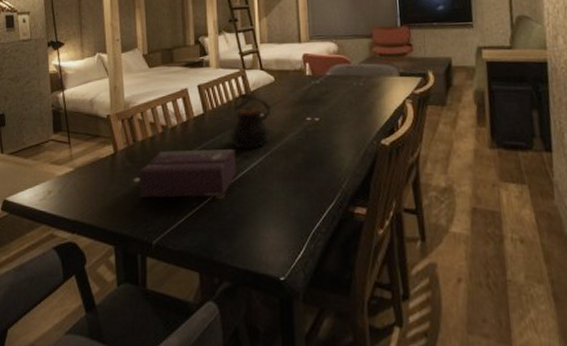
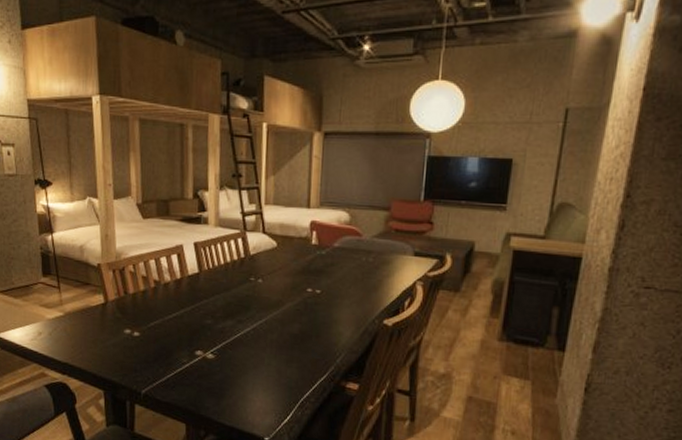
tissue box: present [139,149,237,199] -> none [129,306,230,357]
teapot: present [229,93,272,150] -> none [224,255,271,315]

